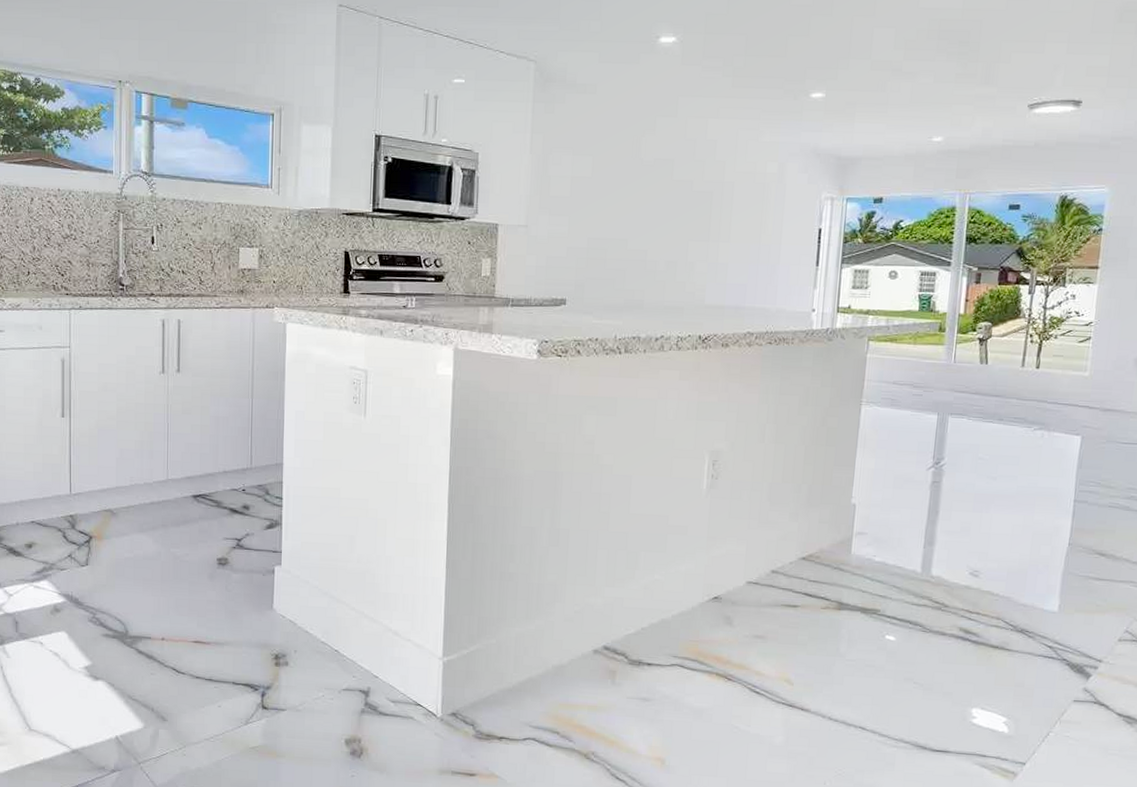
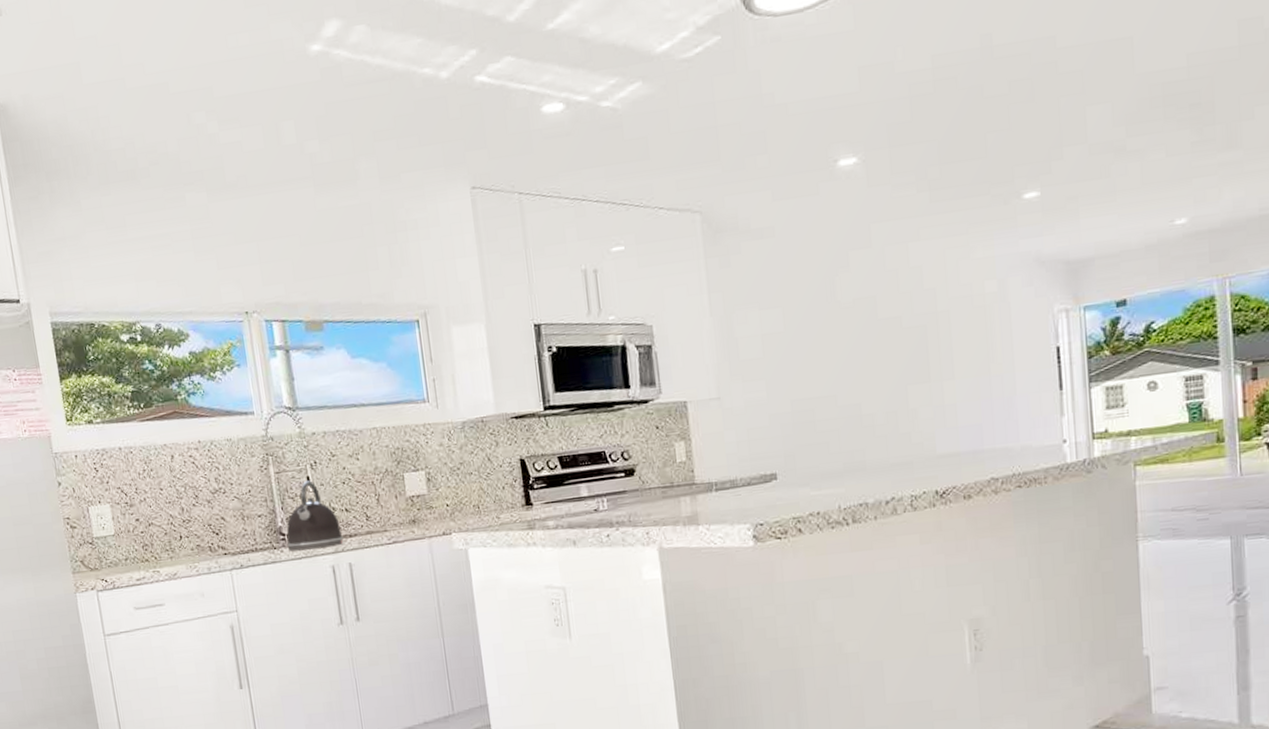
kettle: none [124,240,176,304] -> present [286,480,344,552]

